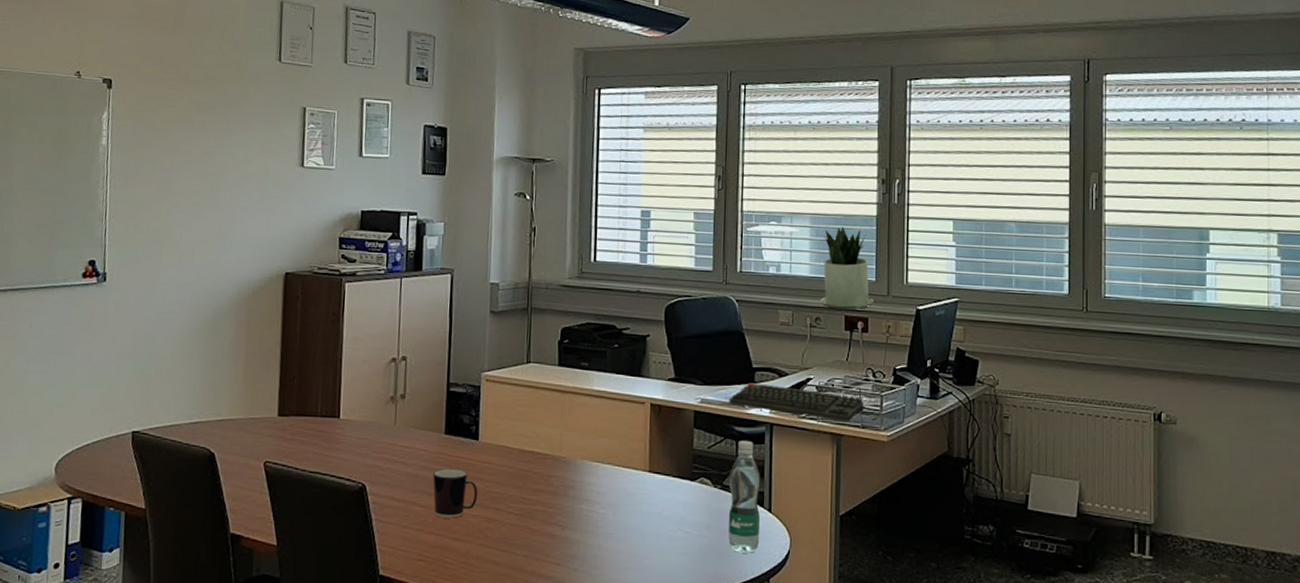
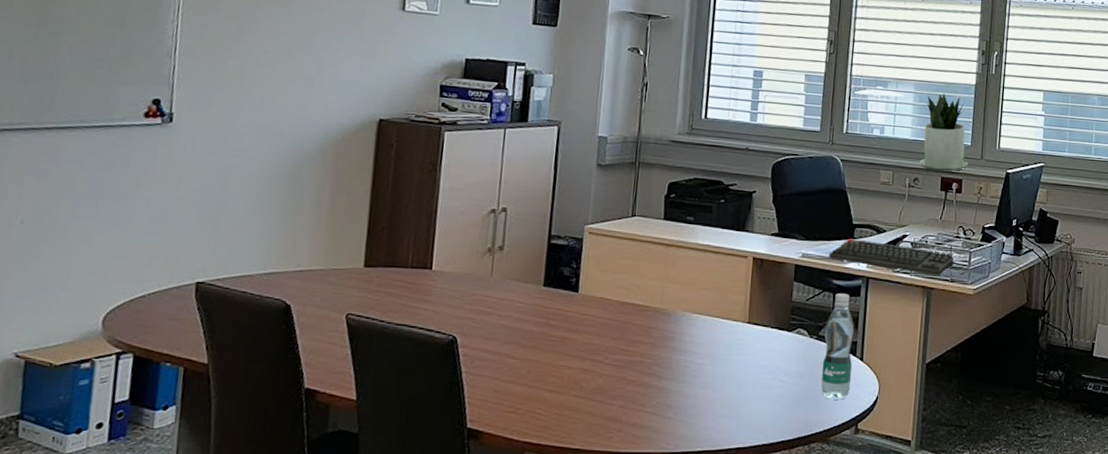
mug: present [432,468,478,519] -> none [528,320,575,370]

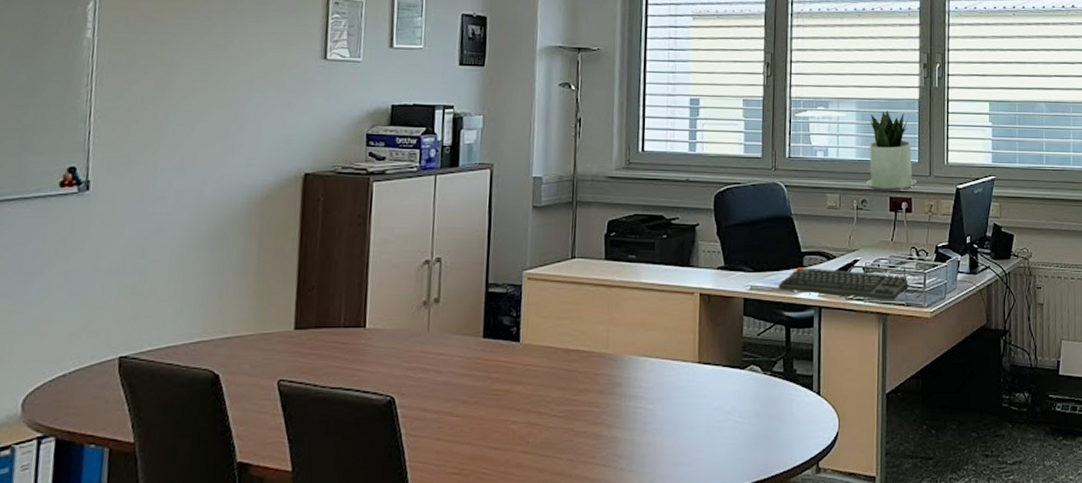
bottle: present [821,293,855,400] -> none [778,326,810,438]

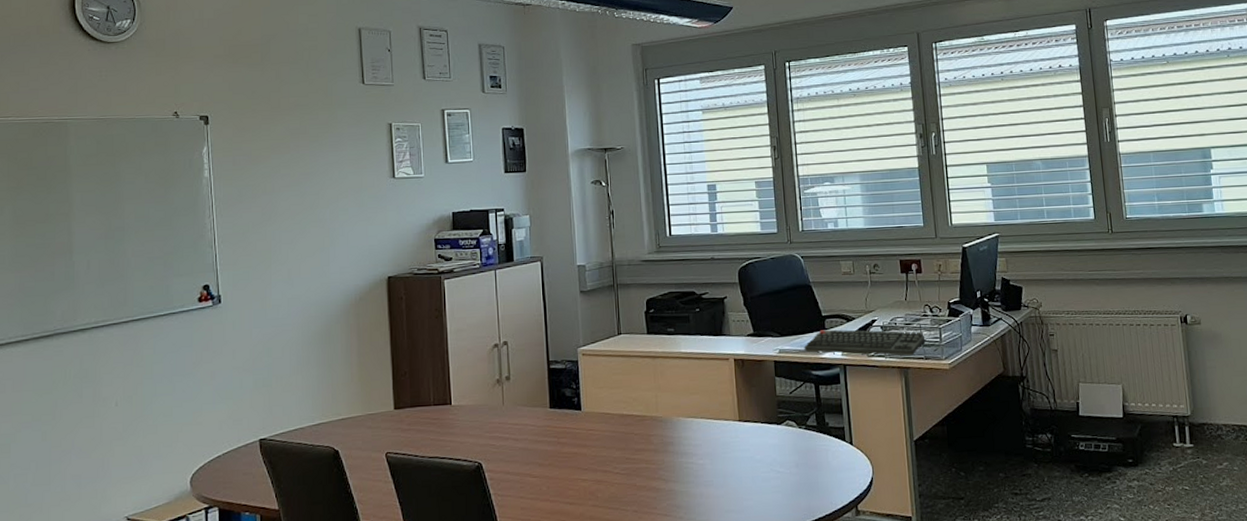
planter: present [866,110,916,191] -> none [874,180,924,255]

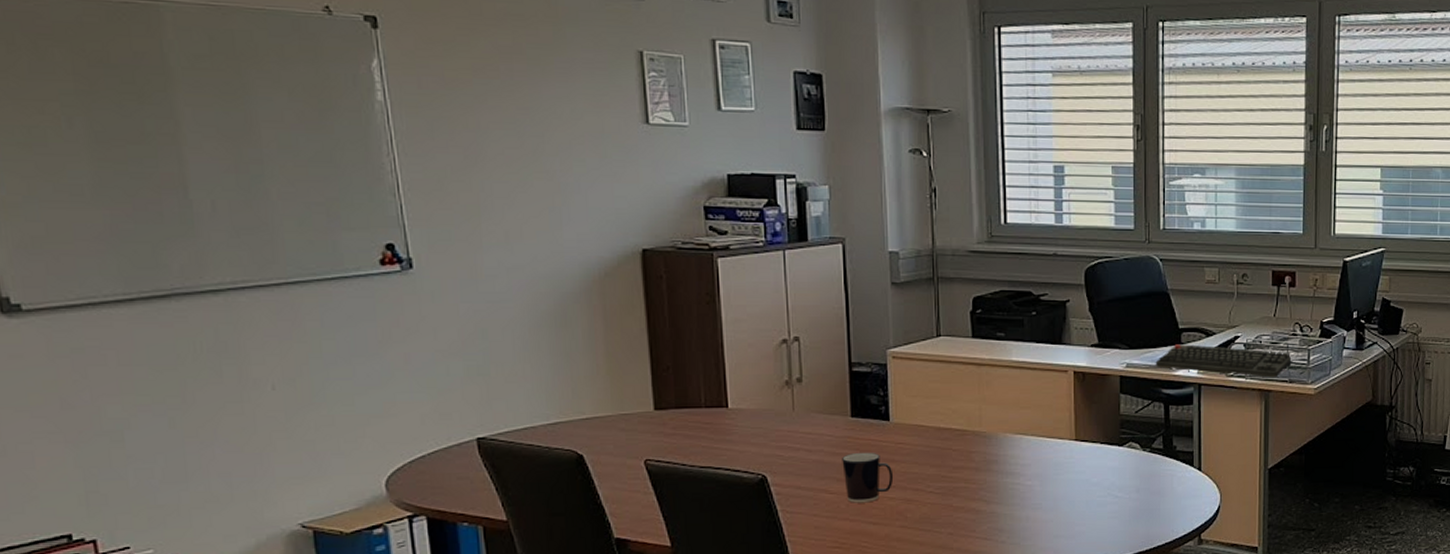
mug: none [543,438,586,486] -> present [842,452,894,503]

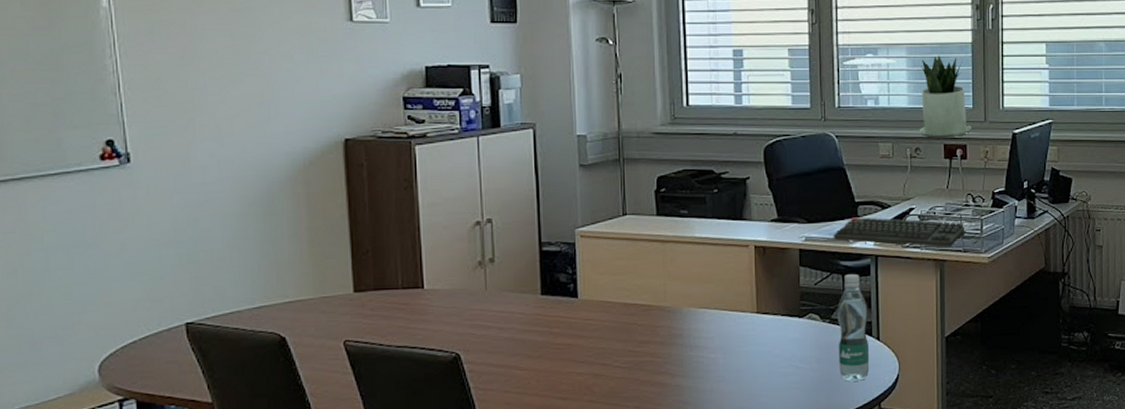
mug: present [842,452,894,503] -> none [532,328,582,379]
bottle: none [1158,403,1191,512] -> present [837,274,870,381]
planter: none [1246,178,1301,264] -> present [919,55,971,138]

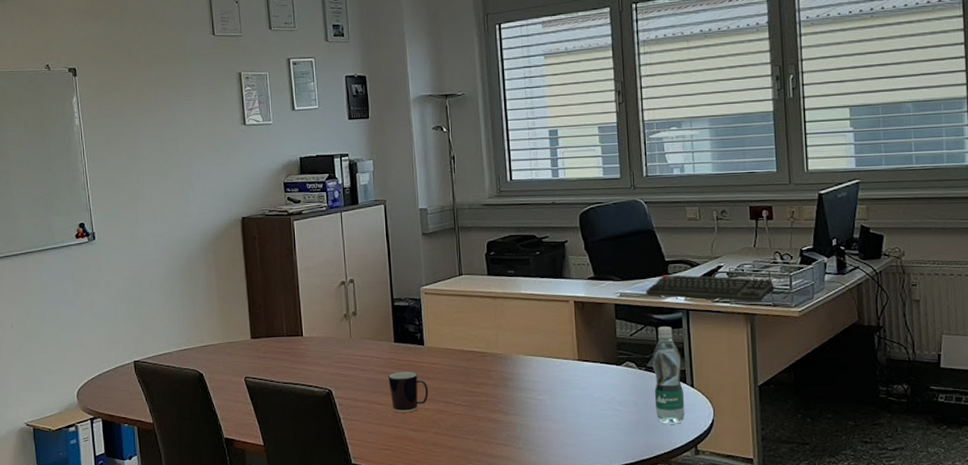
mug: none [532,328,582,379] -> present [388,371,429,413]
planter: present [919,55,971,138] -> none [724,125,776,201]

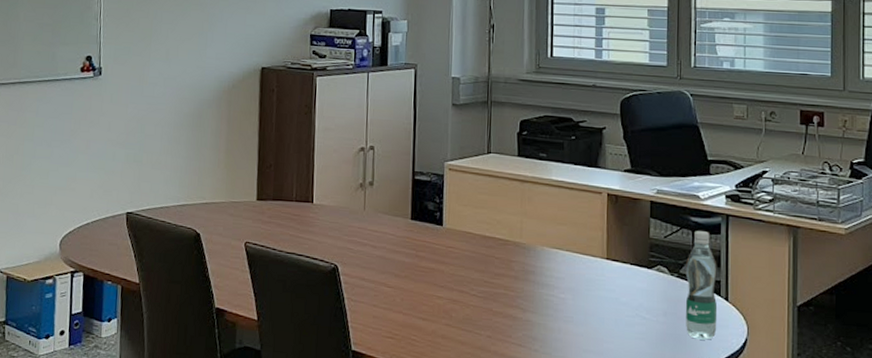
mug: present [388,371,429,413] -> none [400,252,443,299]
computer keyboard: present [645,274,777,303] -> none [684,175,824,215]

